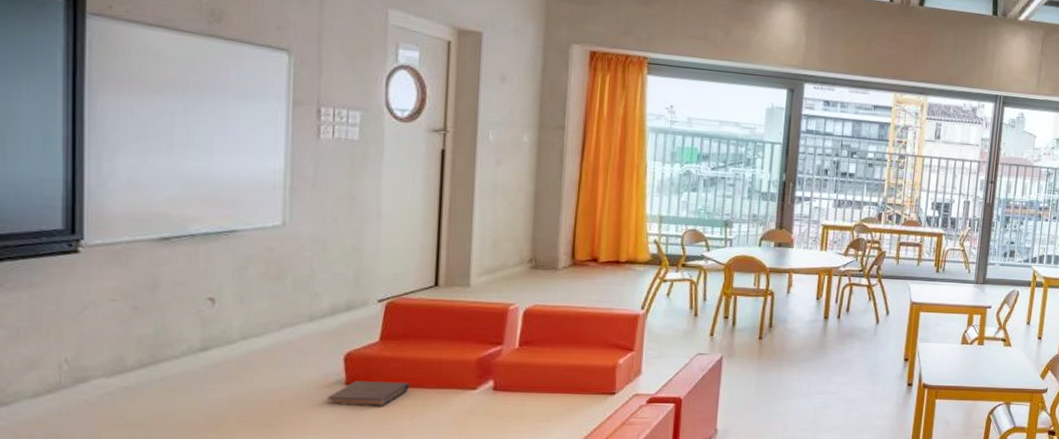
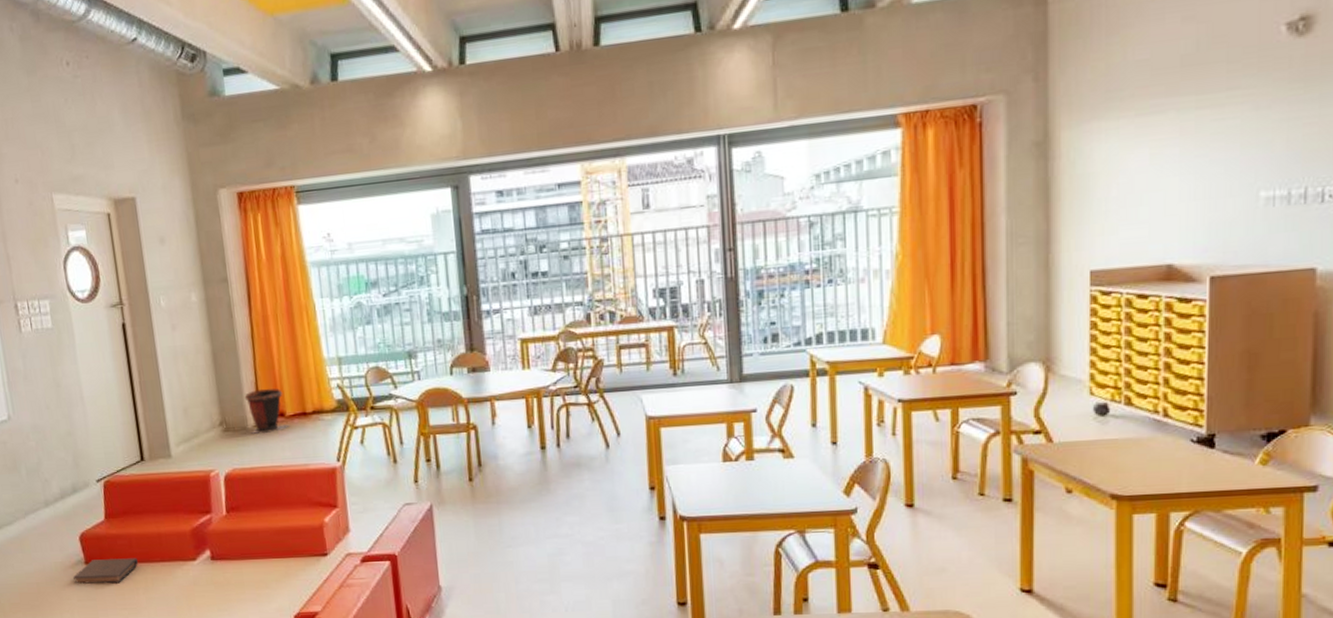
waste bin: none [559,234,601,276] -> present [244,388,290,434]

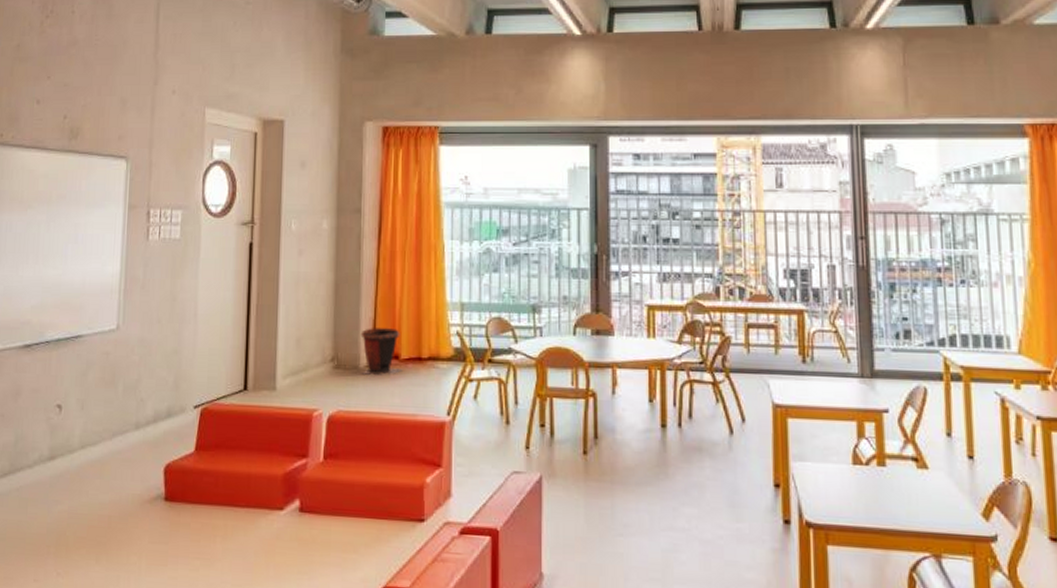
book: present [73,558,138,584] -> none [149,496,221,527]

